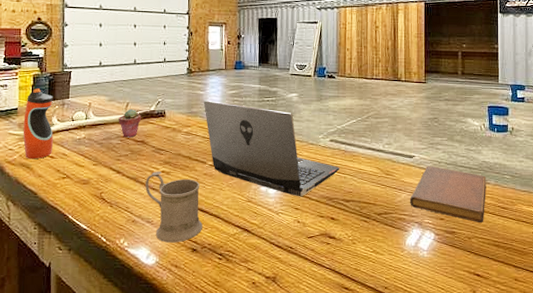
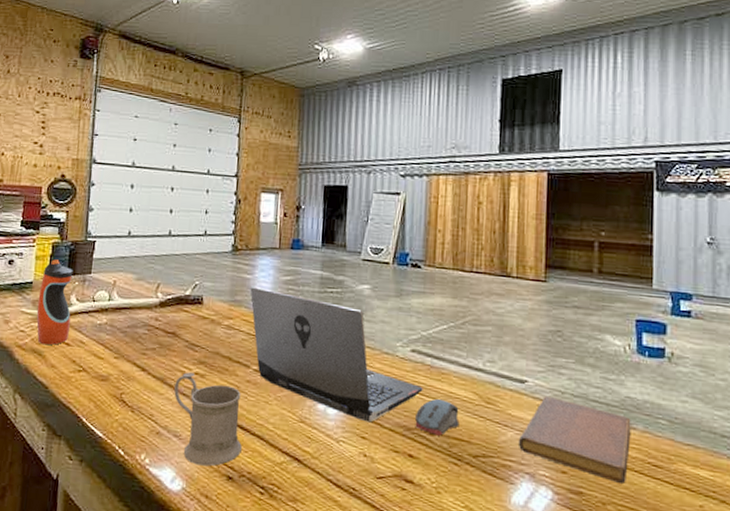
potted succulent: present [118,108,141,138] -> none [146,291,174,328]
computer mouse: none [335,175,367,202] -> present [415,399,460,436]

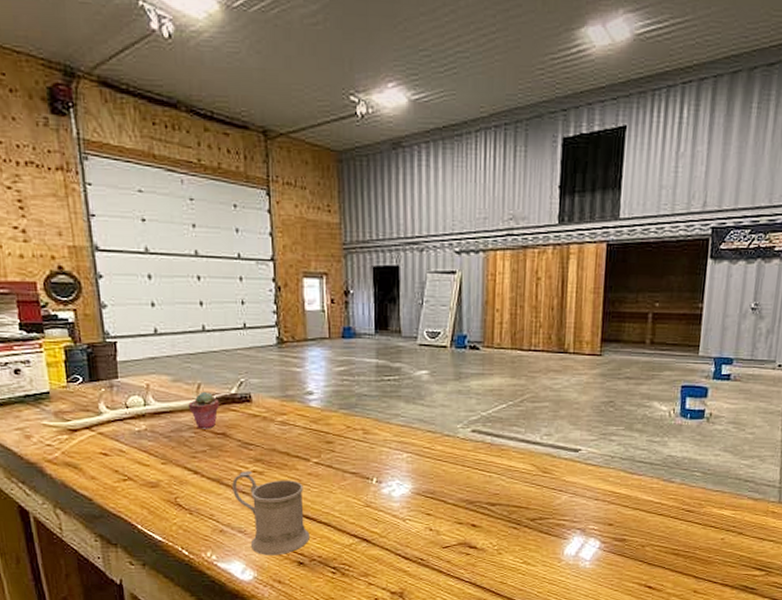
water bottle: present [36,259,73,345] -> none [59,365,105,458]
potted succulent: none [146,291,174,328] -> present [188,391,219,429]
laptop computer: present [250,286,423,423] -> none [301,379,484,501]
computer mouse: present [415,399,460,436] -> none [477,474,518,505]
notebook: present [519,396,631,483] -> none [572,462,671,528]

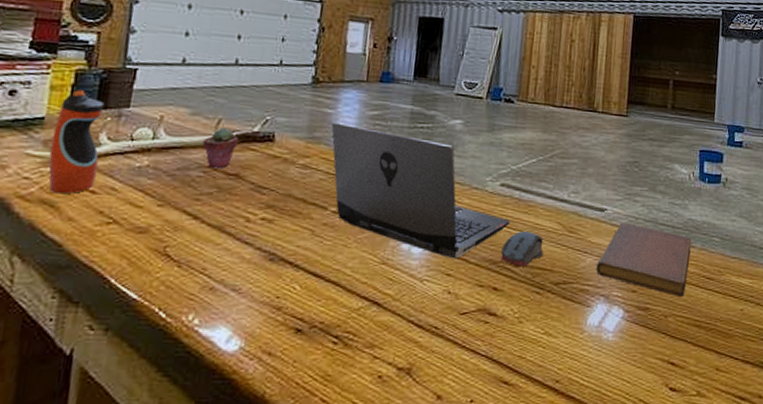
water bottle: none [59,365,105,458] -> present [48,90,105,194]
mug: present [232,471,310,556] -> none [234,218,316,321]
laptop computer: none [301,379,484,501] -> present [331,121,511,259]
computer mouse: none [477,474,518,505] -> present [501,231,544,267]
notebook: none [572,462,671,528] -> present [596,223,692,296]

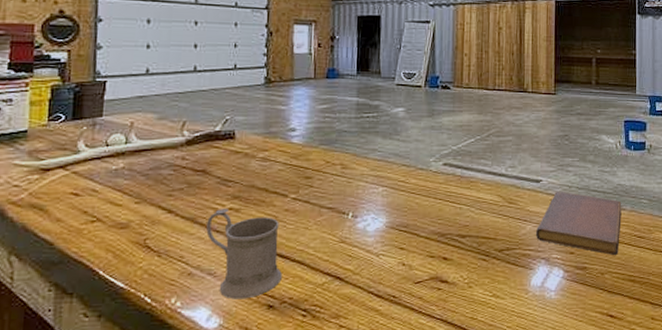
water bottle: present [48,90,105,194] -> none [34,104,80,198]
potted succulent: present [202,127,238,169] -> none [170,129,202,167]
mug: none [234,218,316,321] -> present [206,209,282,299]
laptop computer: present [331,121,511,259] -> none [285,116,455,234]
computer mouse: present [501,231,544,267] -> none [448,205,487,237]

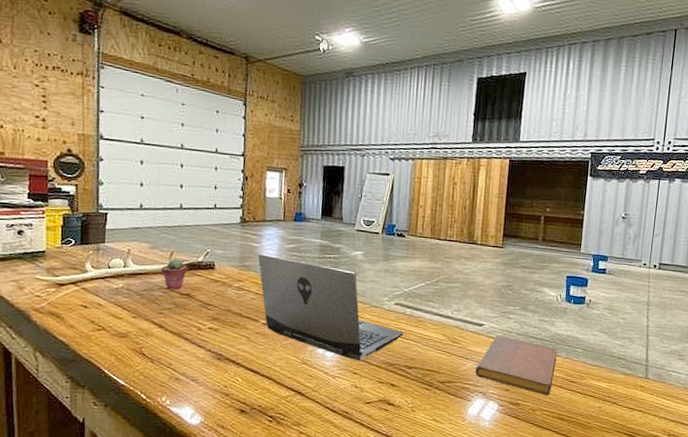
potted succulent: none [170,129,202,167] -> present [161,258,187,290]
mug: present [206,209,282,299] -> none [190,327,253,403]
laptop computer: none [285,116,455,234] -> present [257,253,404,362]

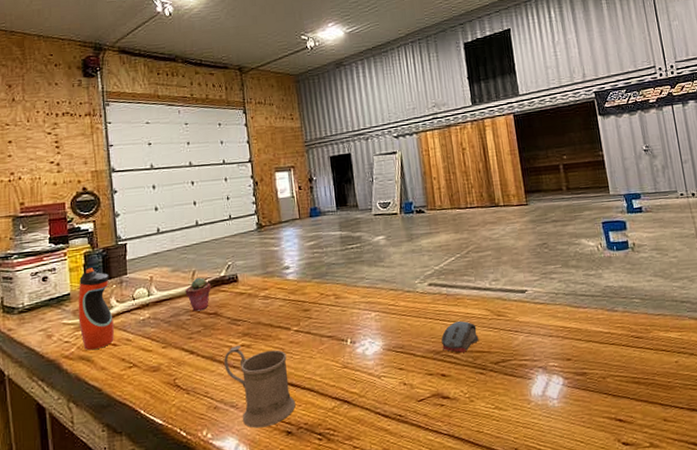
water bottle: none [51,230,87,308] -> present [78,268,114,351]
mug: none [190,327,253,403] -> present [224,345,296,428]
laptop computer: present [257,253,404,362] -> none [279,256,444,355]
computer mouse: none [397,341,431,369] -> present [441,321,479,353]
notebook: present [475,336,558,395] -> none [529,299,618,358]

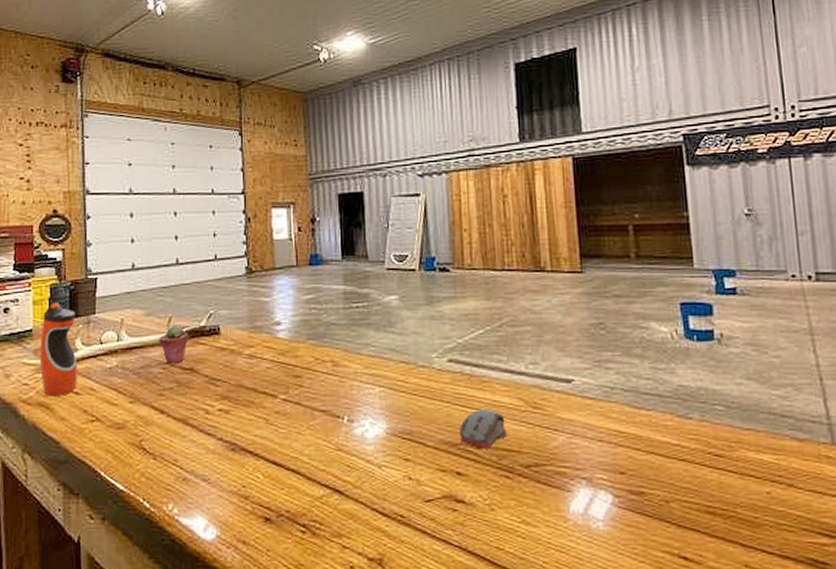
mug: present [224,345,296,428] -> none [198,410,277,509]

